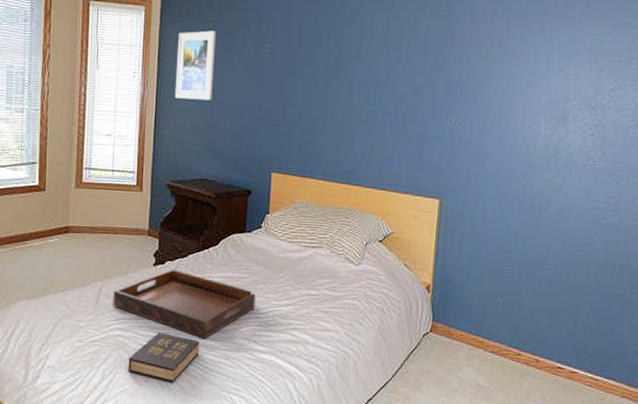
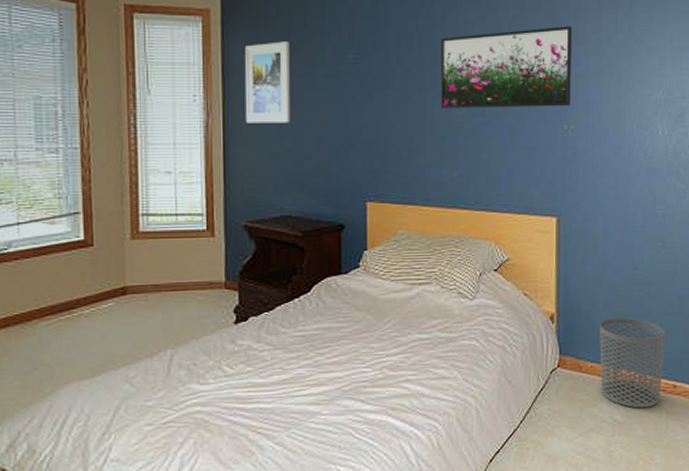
serving tray: present [113,269,256,340] -> none [187,325,359,405]
hardback book: present [128,332,200,383] -> none [212,402,296,461]
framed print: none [342,29,467,102] -> present [440,26,572,108]
waste bin: none [468,293,533,377] -> present [600,317,665,408]

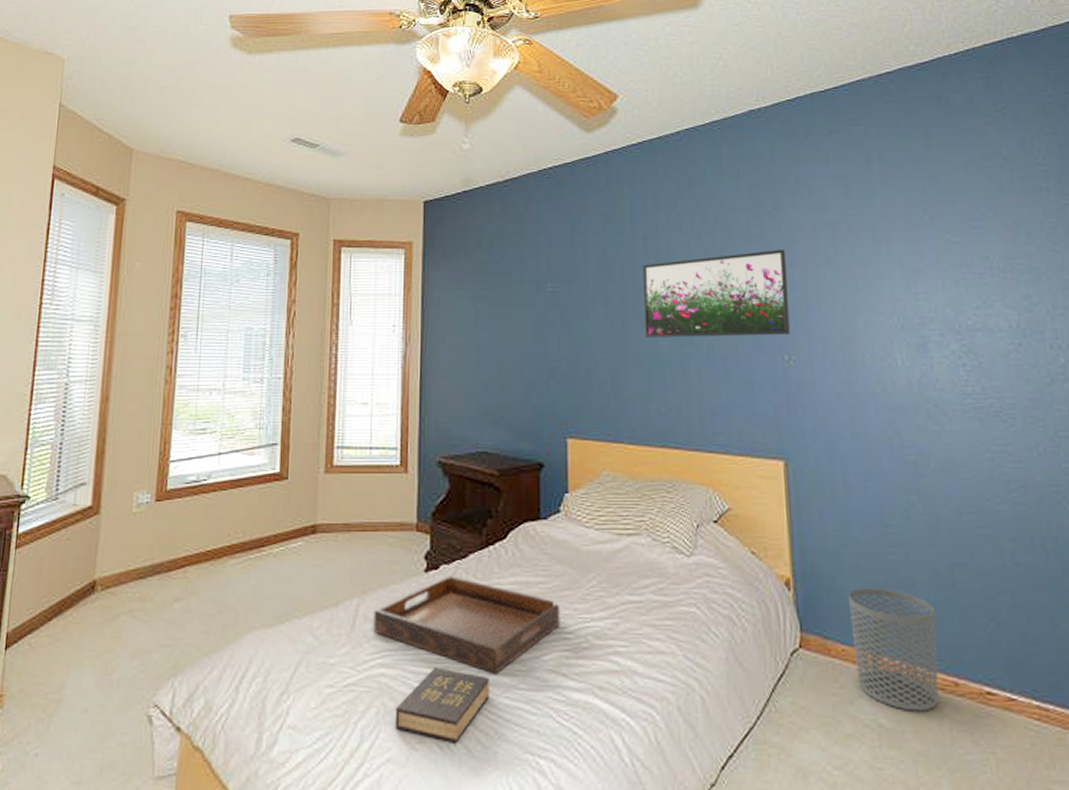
serving tray: none [187,325,359,405] -> present [373,575,560,675]
hardback book: none [212,402,296,461] -> present [395,667,489,743]
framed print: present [244,41,290,123] -> none [443,271,488,354]

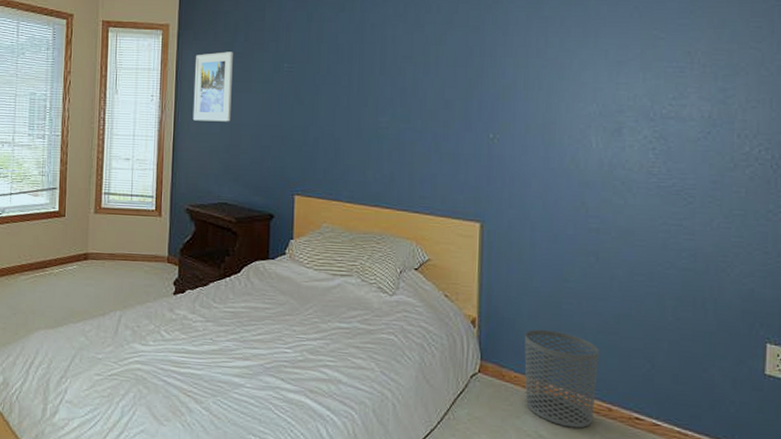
serving tray: present [373,575,560,675] -> none [132,298,282,376]
hardback book: present [395,667,489,743] -> none [148,366,223,423]
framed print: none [443,271,488,354] -> present [193,51,233,122]
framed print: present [643,250,790,338] -> none [366,40,499,117]

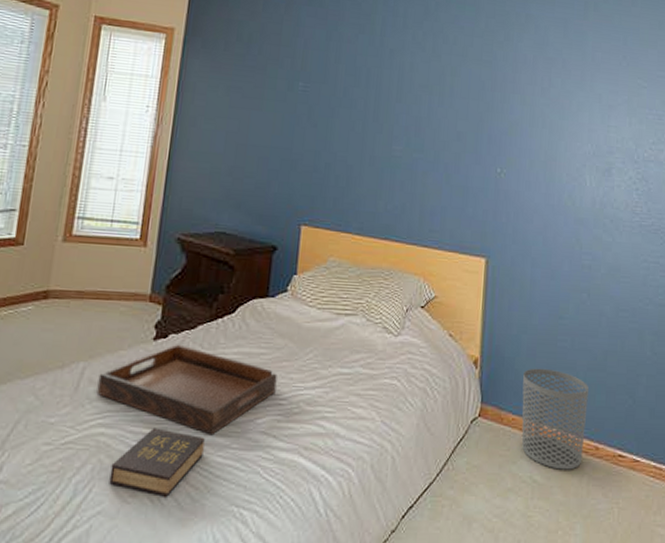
serving tray: none [132,298,282,376] -> present [96,344,277,436]
hardback book: none [148,366,223,423] -> present [109,428,205,497]
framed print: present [193,51,233,122] -> none [193,64,245,141]

